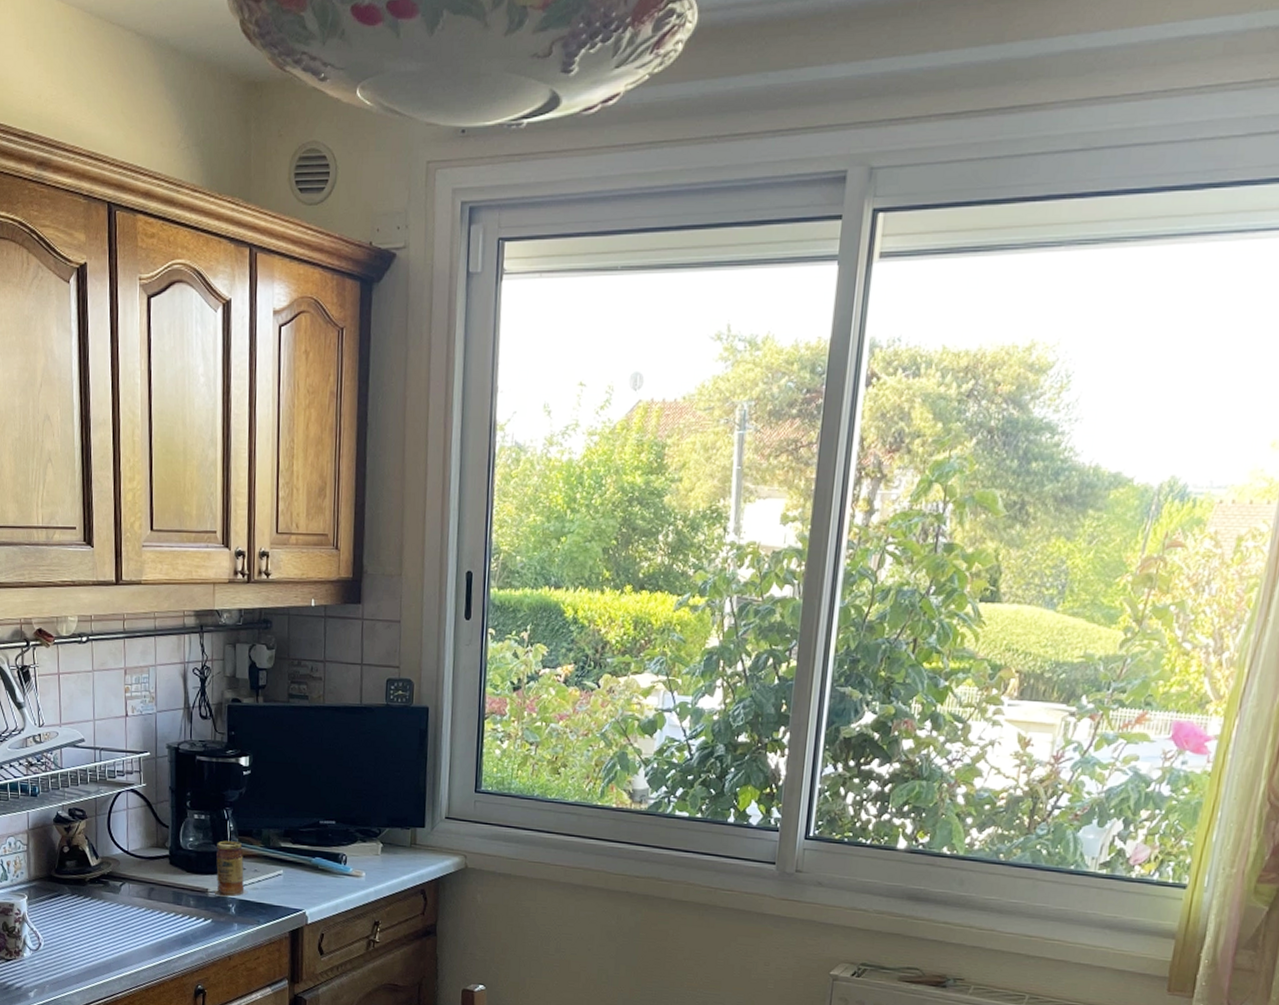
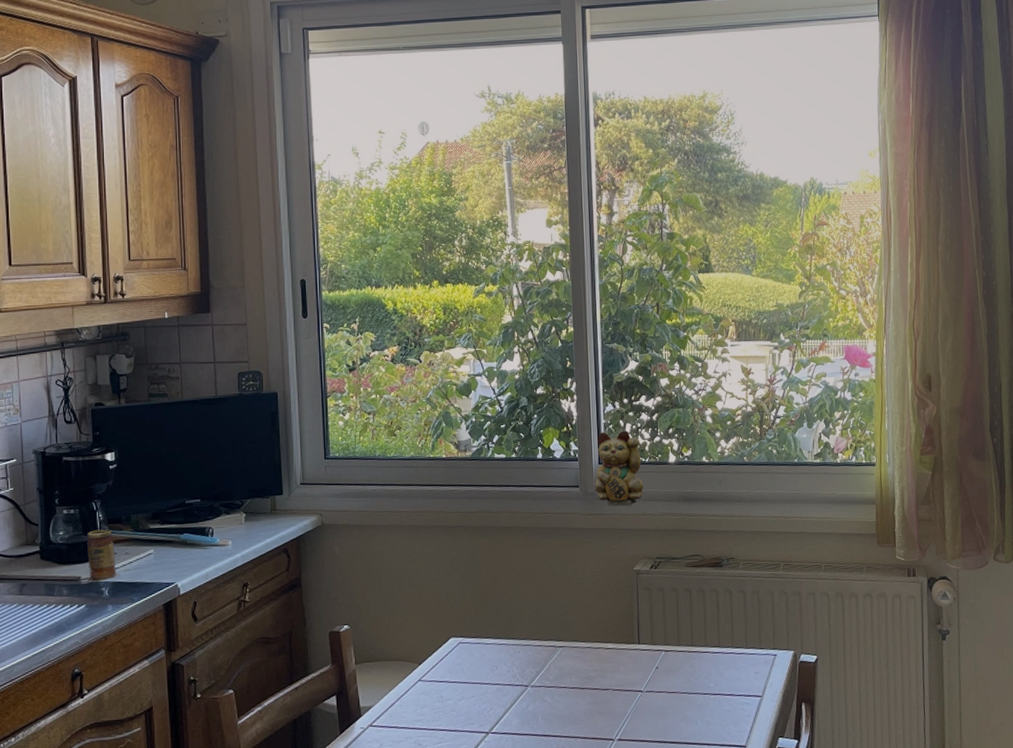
decorative figurine: none [796,799,862,896] -> present [595,430,644,507]

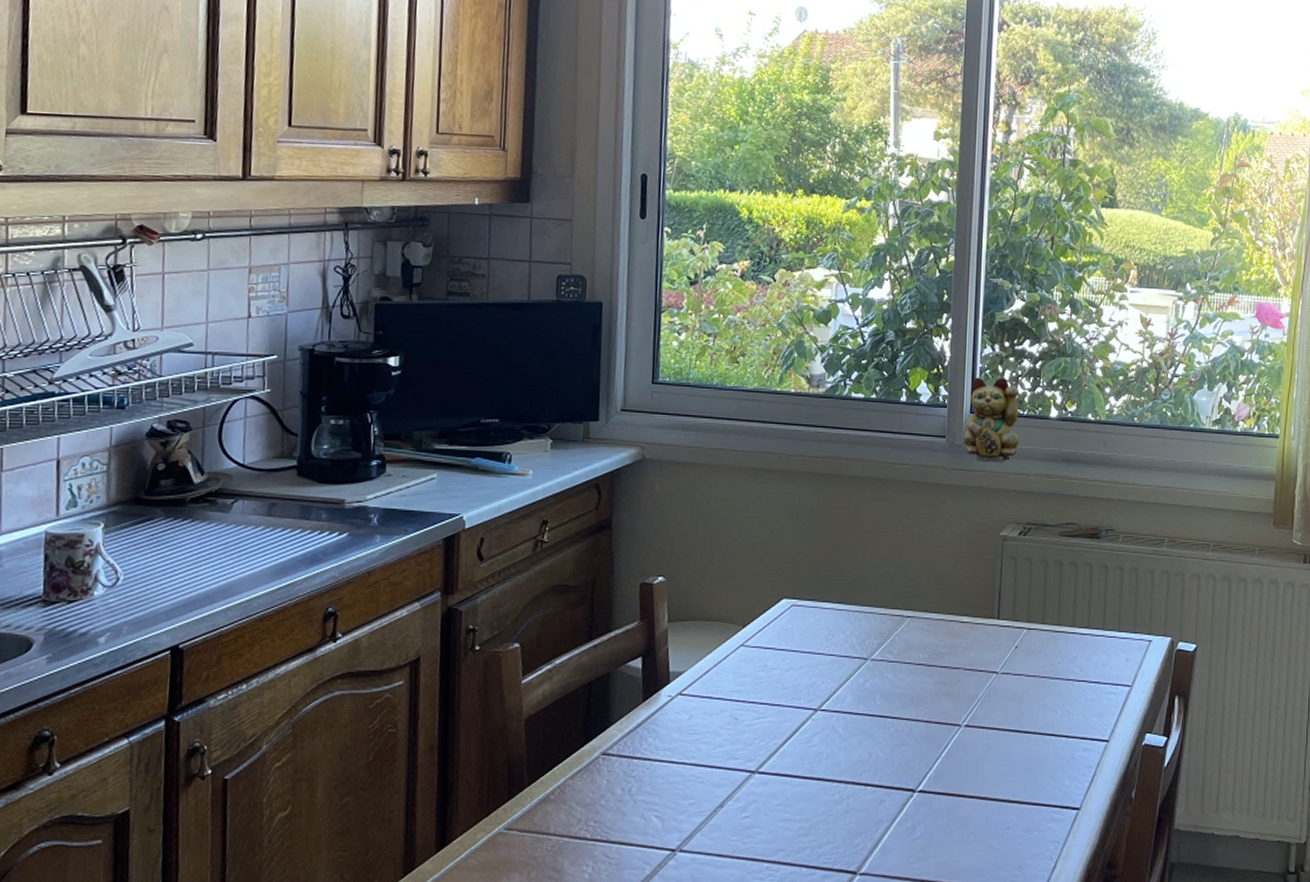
canister: present [86,529,121,582] -> none [352,446,394,507]

